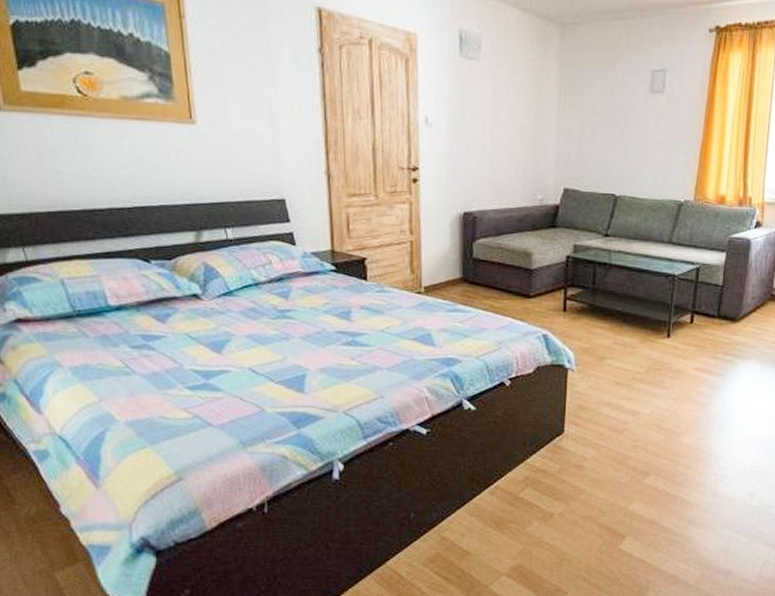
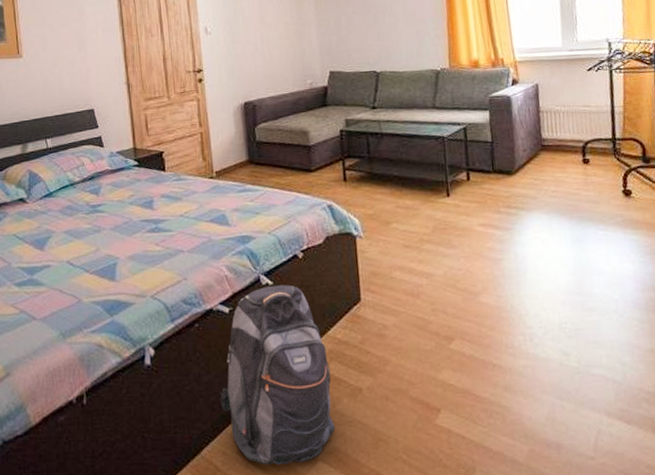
backpack: none [409,411,525,577] -> present [219,285,335,465]

